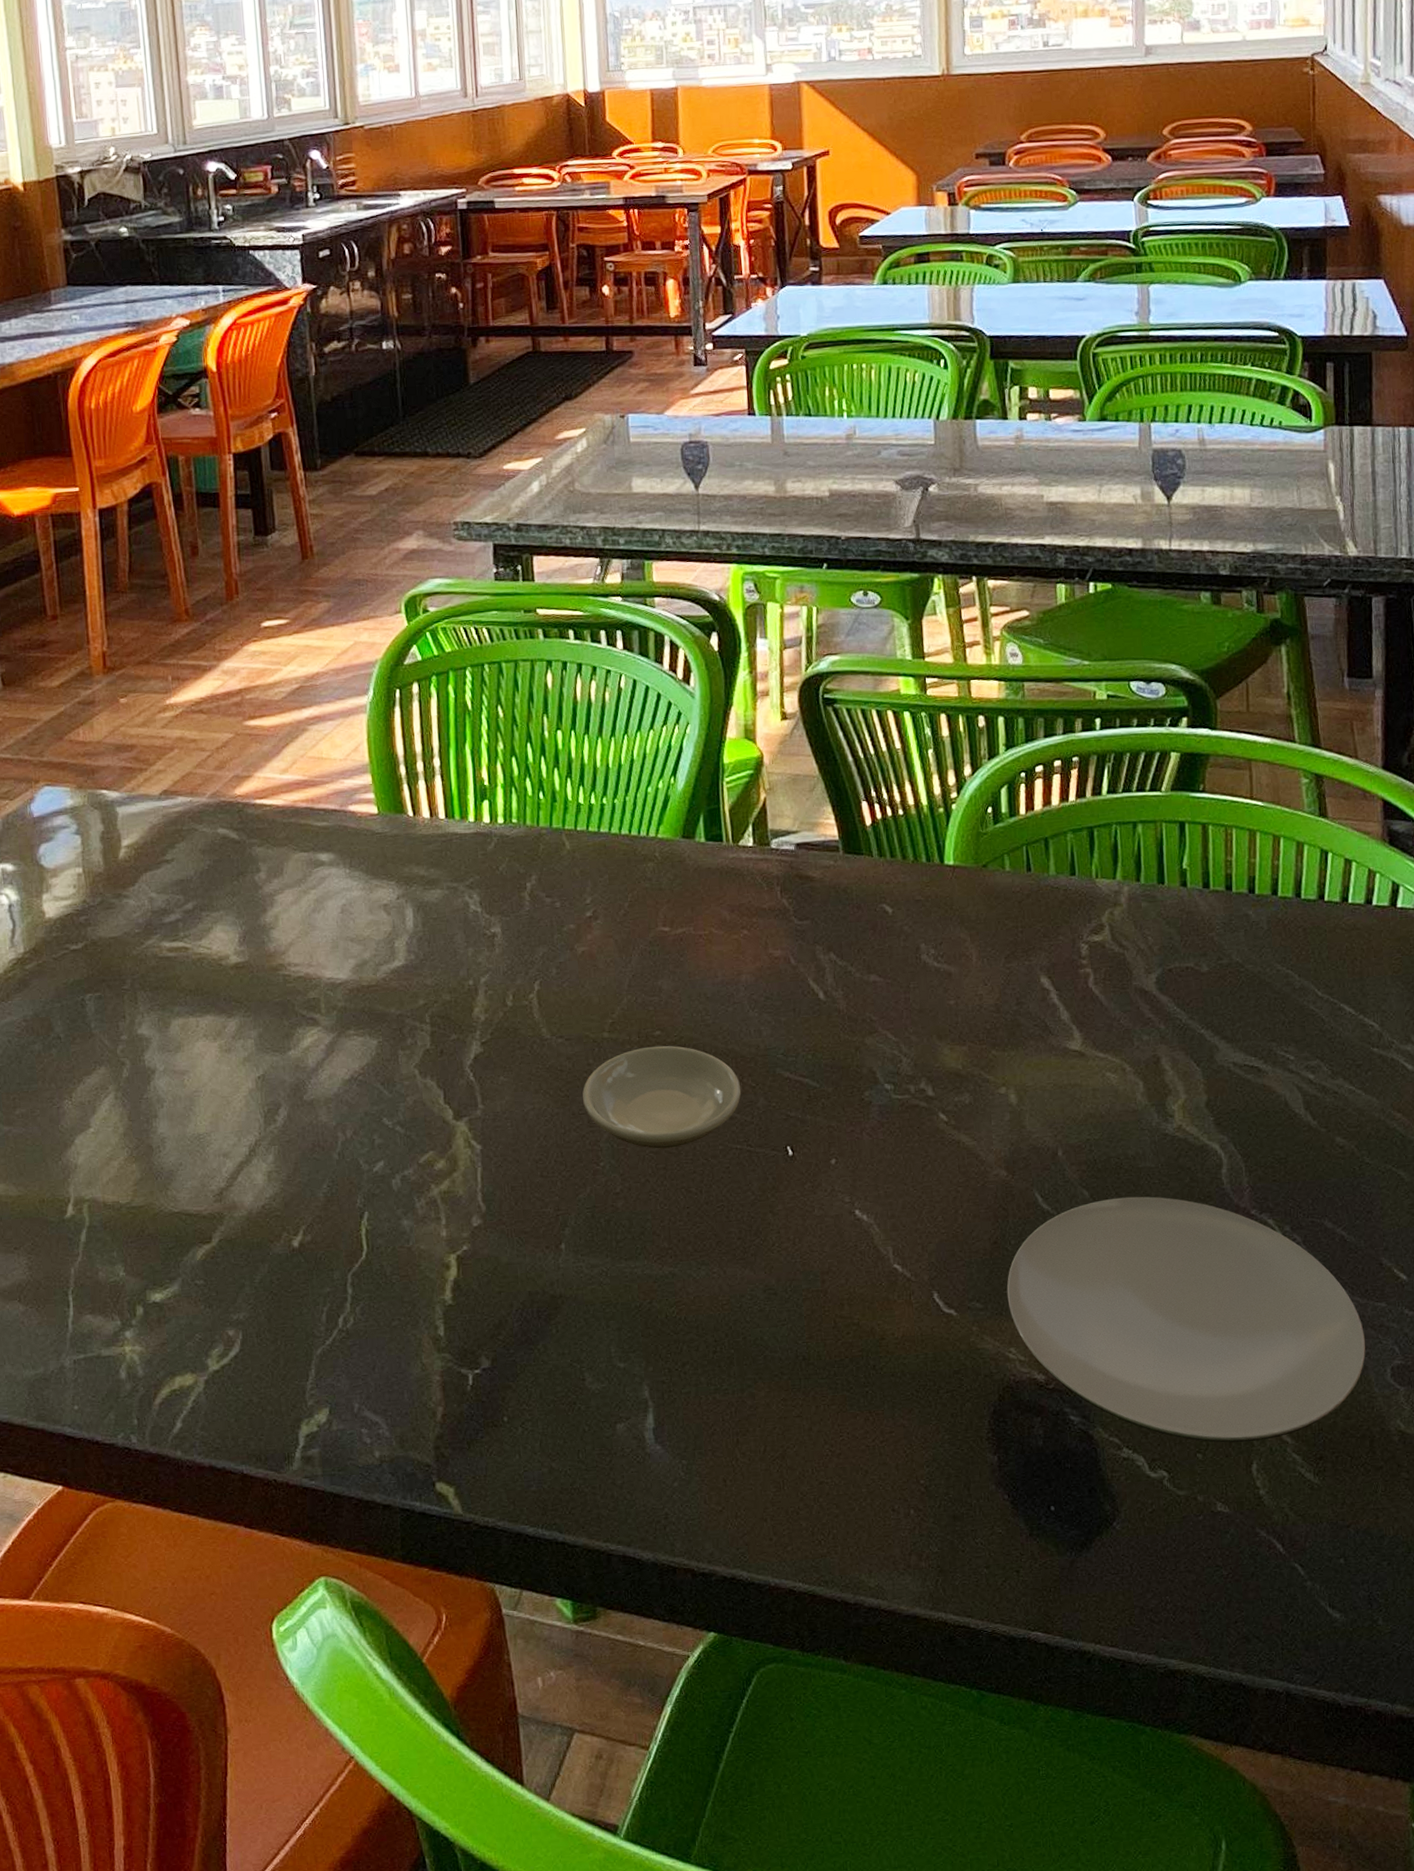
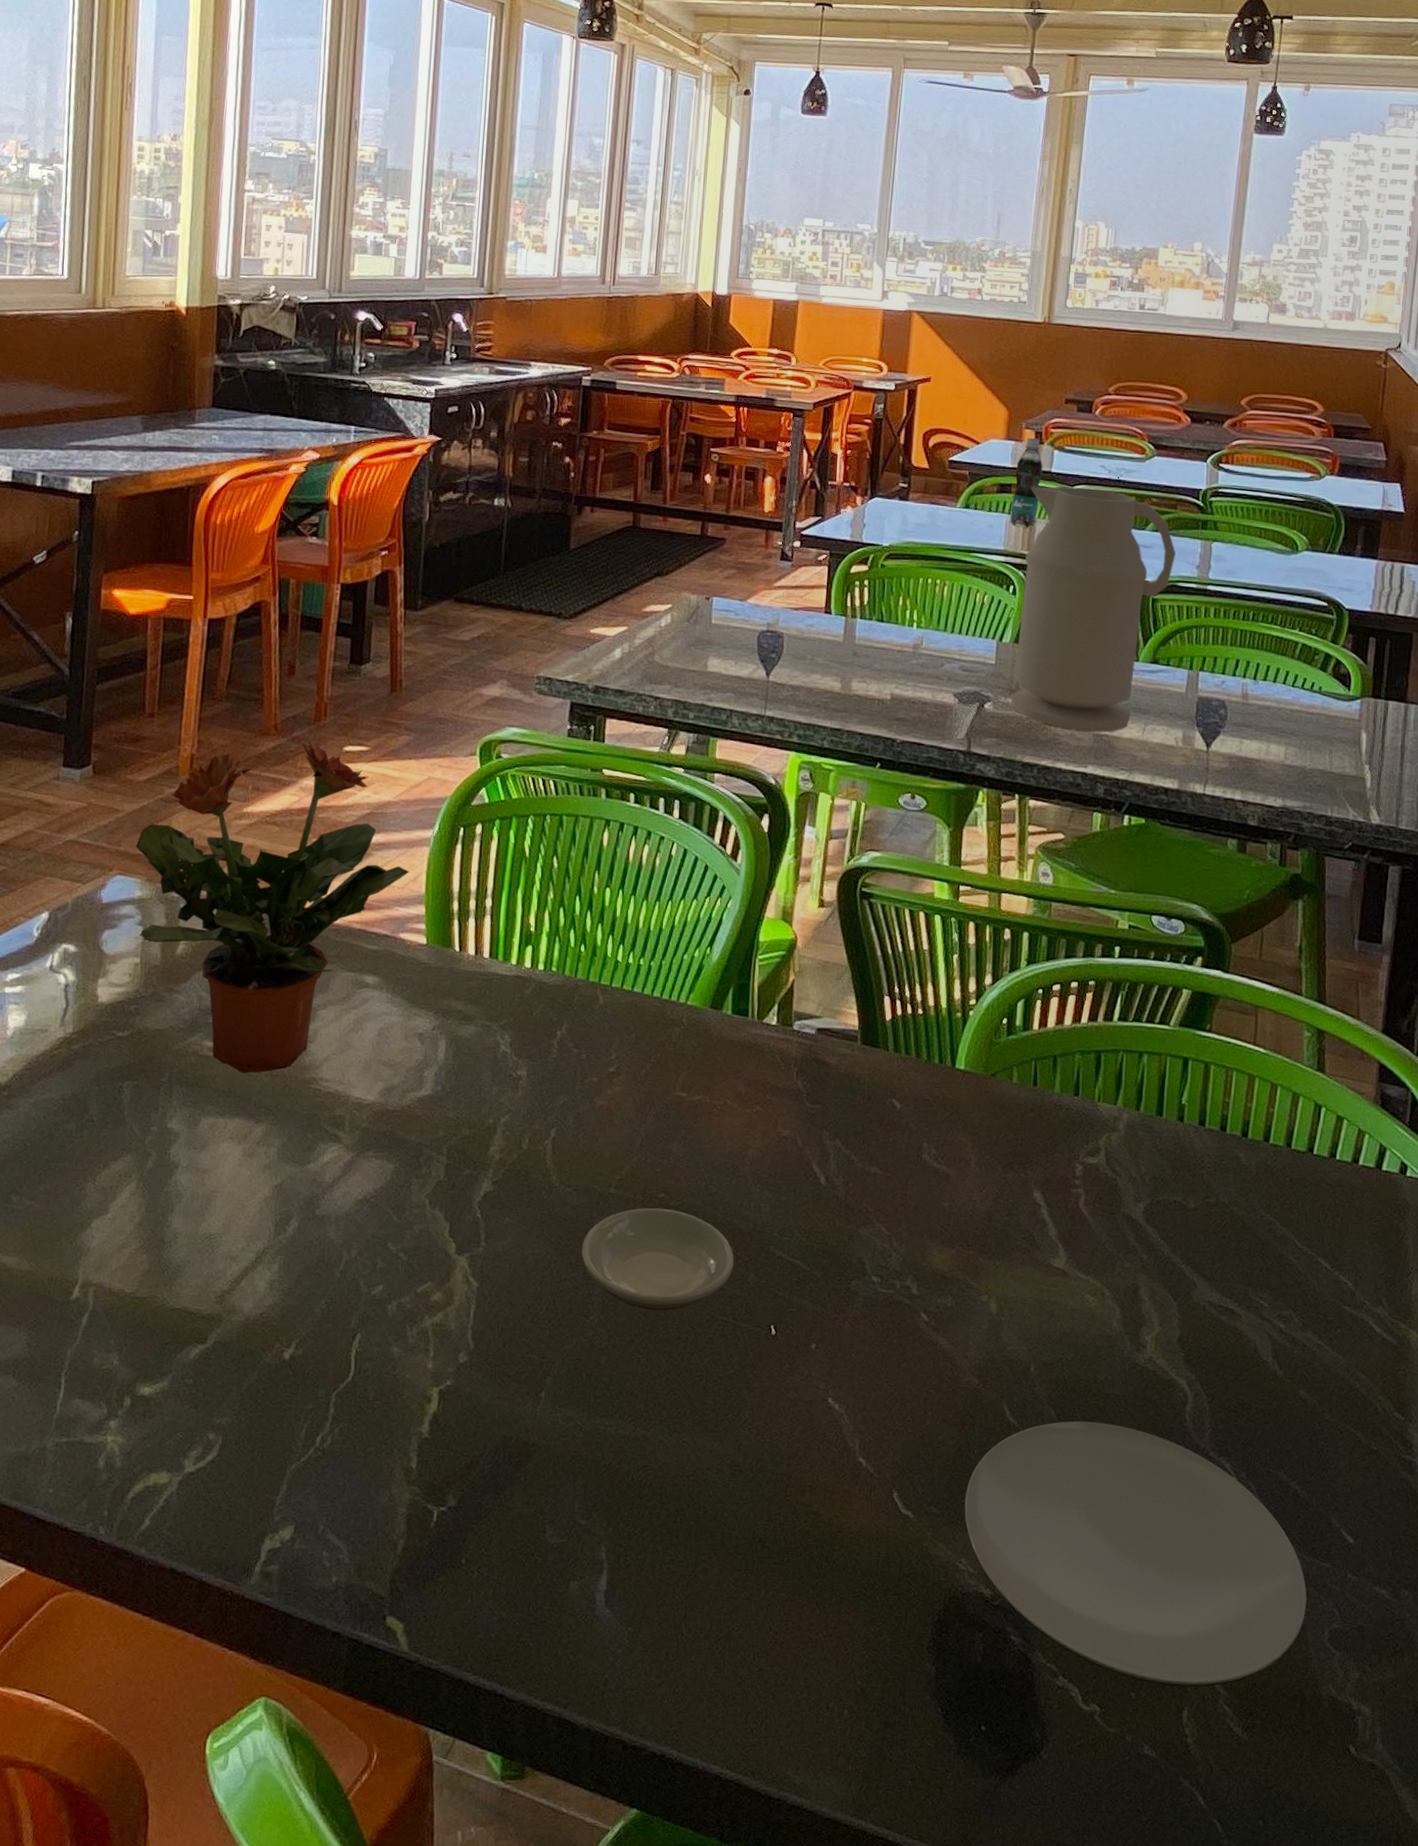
potted plant: none [59,620,350,969] -> present [135,740,410,1073]
bottle: none [931,200,961,298] -> present [1009,437,1043,529]
water jug: none [949,245,1112,502] -> present [1011,486,1176,732]

